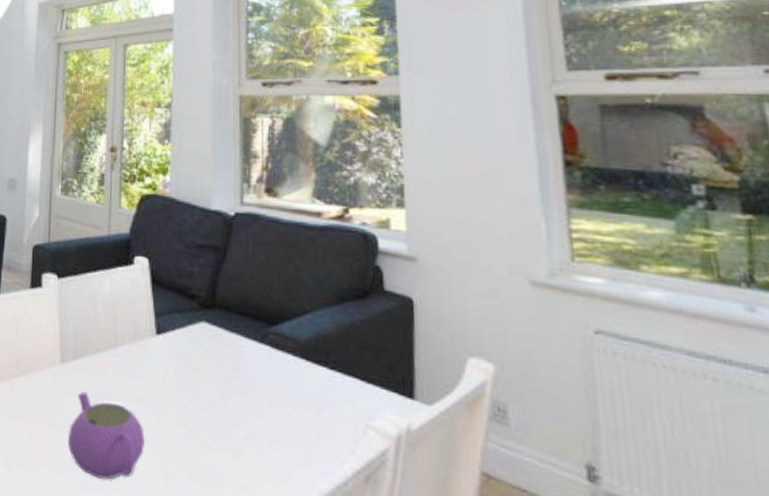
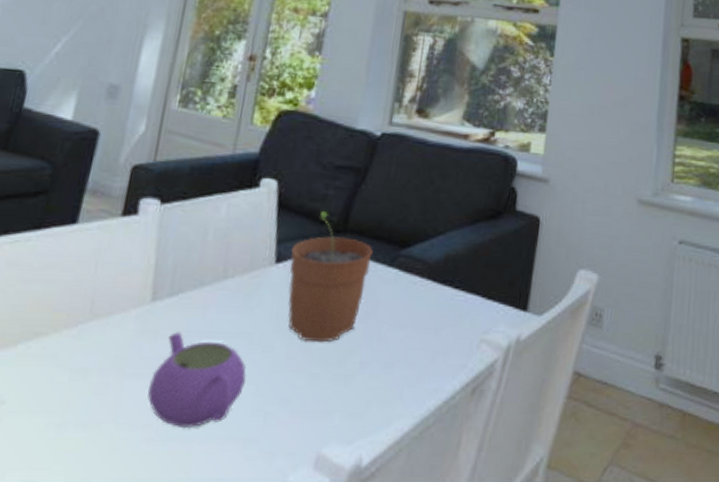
plant pot: none [168,287,243,414] -> present [287,211,373,343]

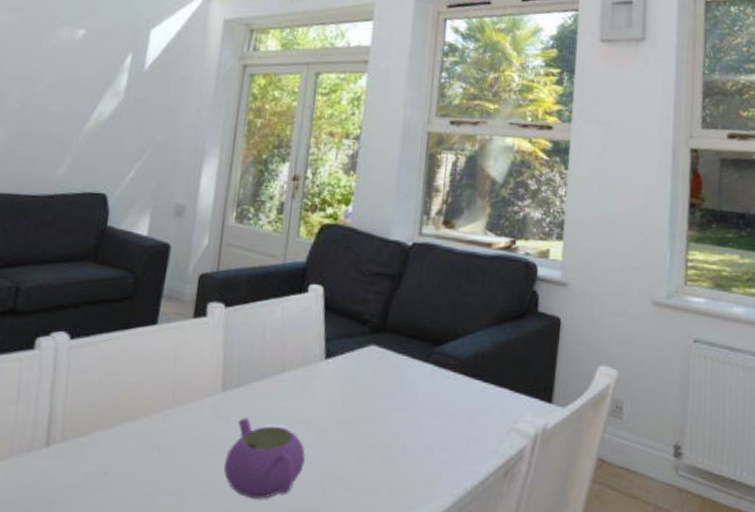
plant pot: present [287,211,373,343] -> none [337,313,410,429]

